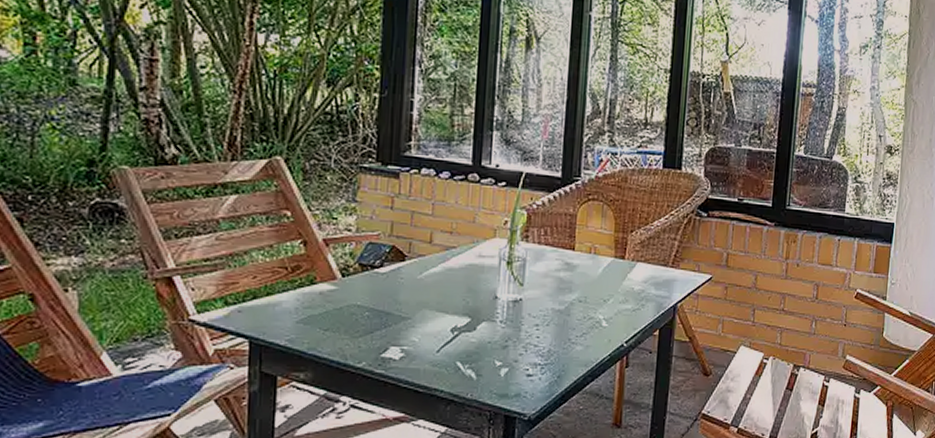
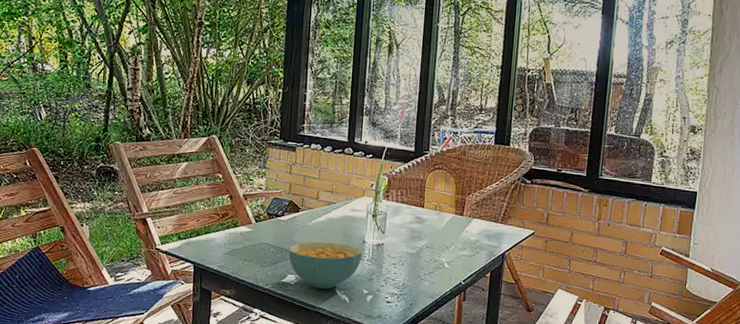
cereal bowl: none [390,300,493,363] -> present [288,241,362,289]

